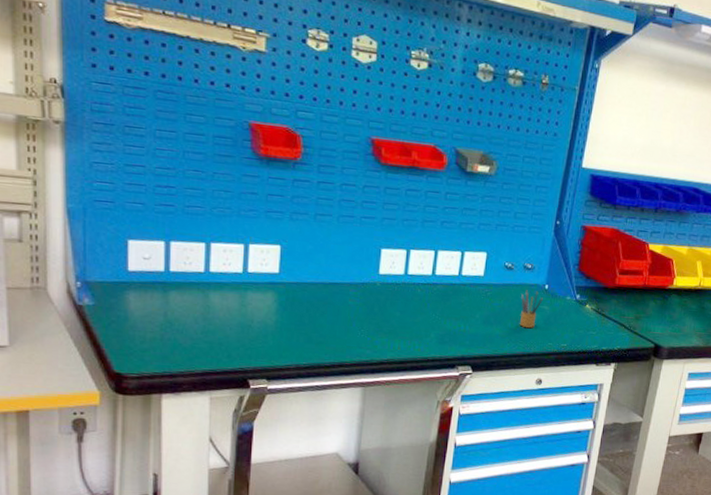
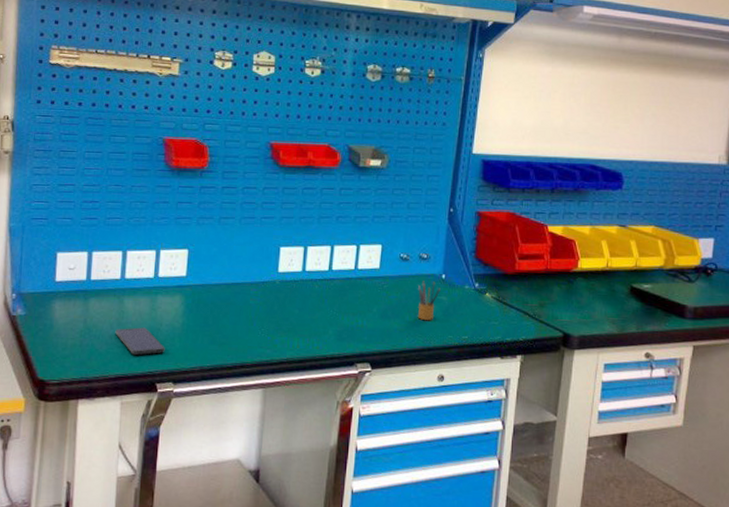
smartphone: none [200,323,257,351] -> present [115,327,165,355]

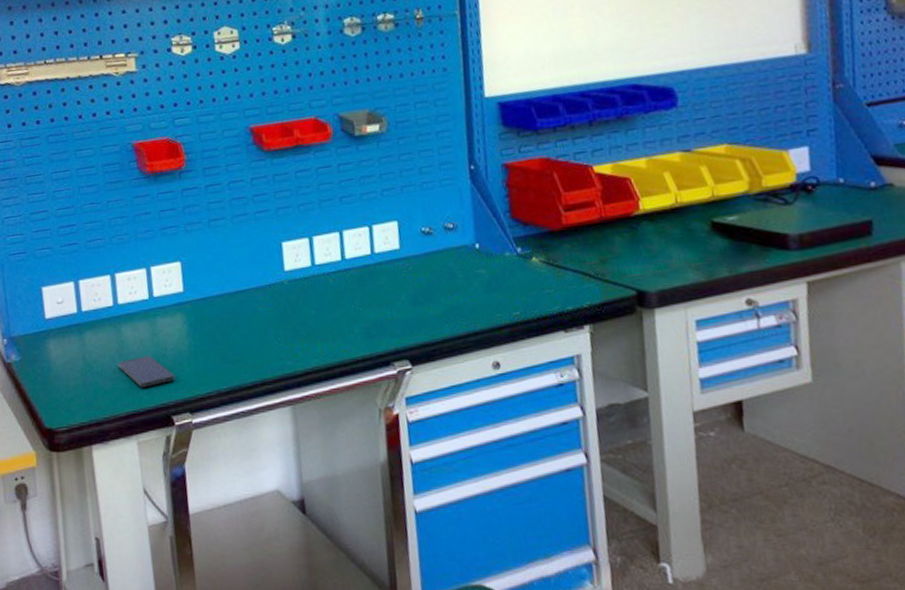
pencil box: present [417,281,440,321] -> none [449,253,477,301]

